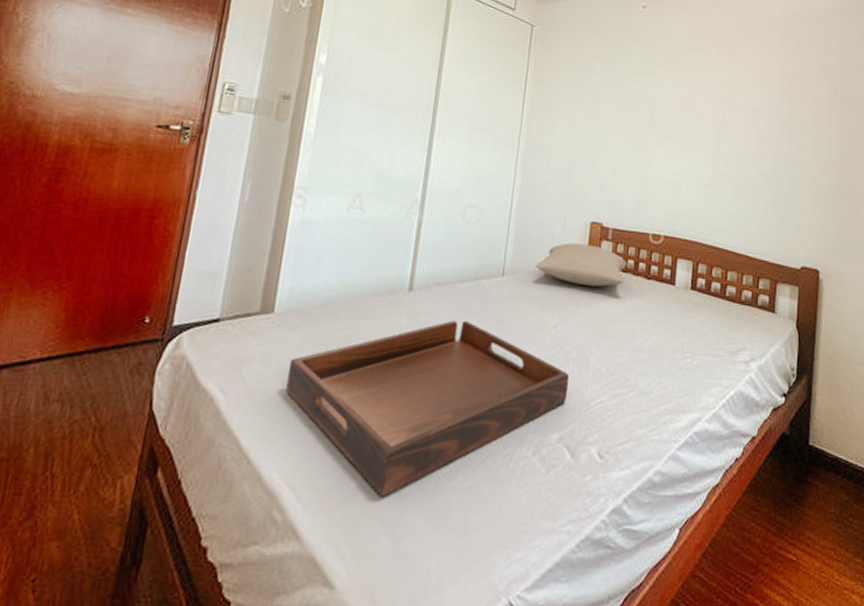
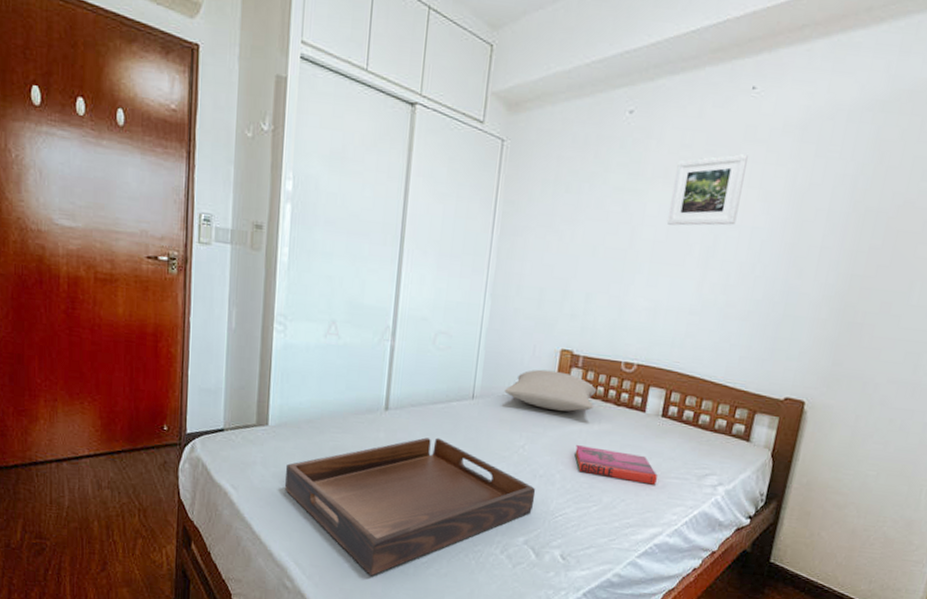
hardback book: none [608,323,691,364] -> present [575,445,657,485]
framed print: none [681,45,744,106] -> present [666,154,748,226]

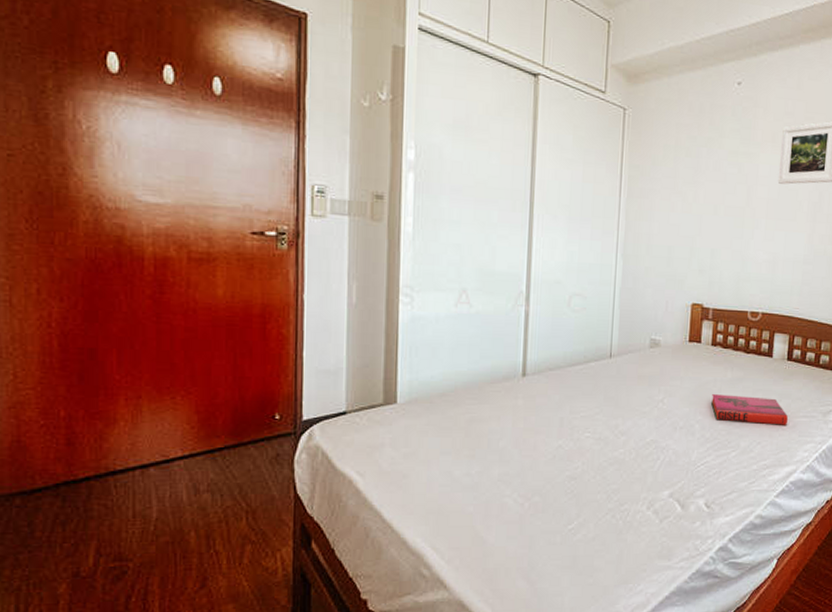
serving tray: present [285,437,536,575] -> none [417,399,677,550]
pillow: present [504,369,597,412] -> none [641,324,728,363]

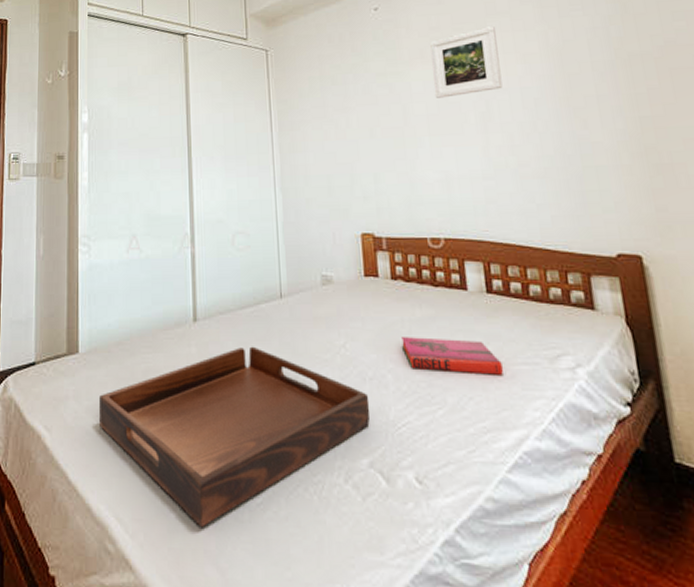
serving tray: none [417,399,677,550] -> present [98,346,371,527]

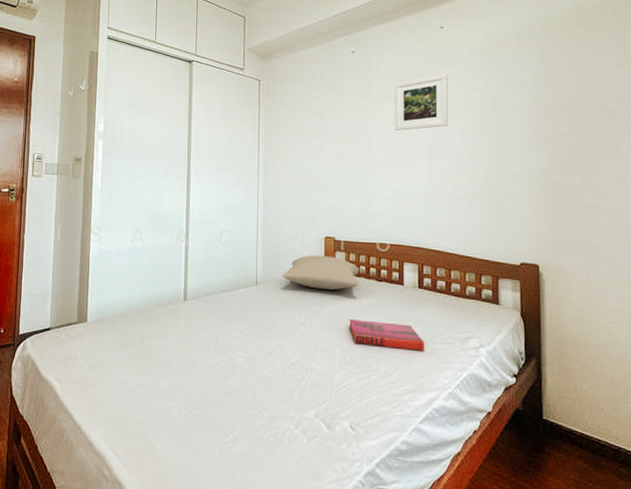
serving tray: present [98,346,371,527] -> none [102,322,320,459]
pillow: none [312,257,410,301] -> present [282,255,360,291]

